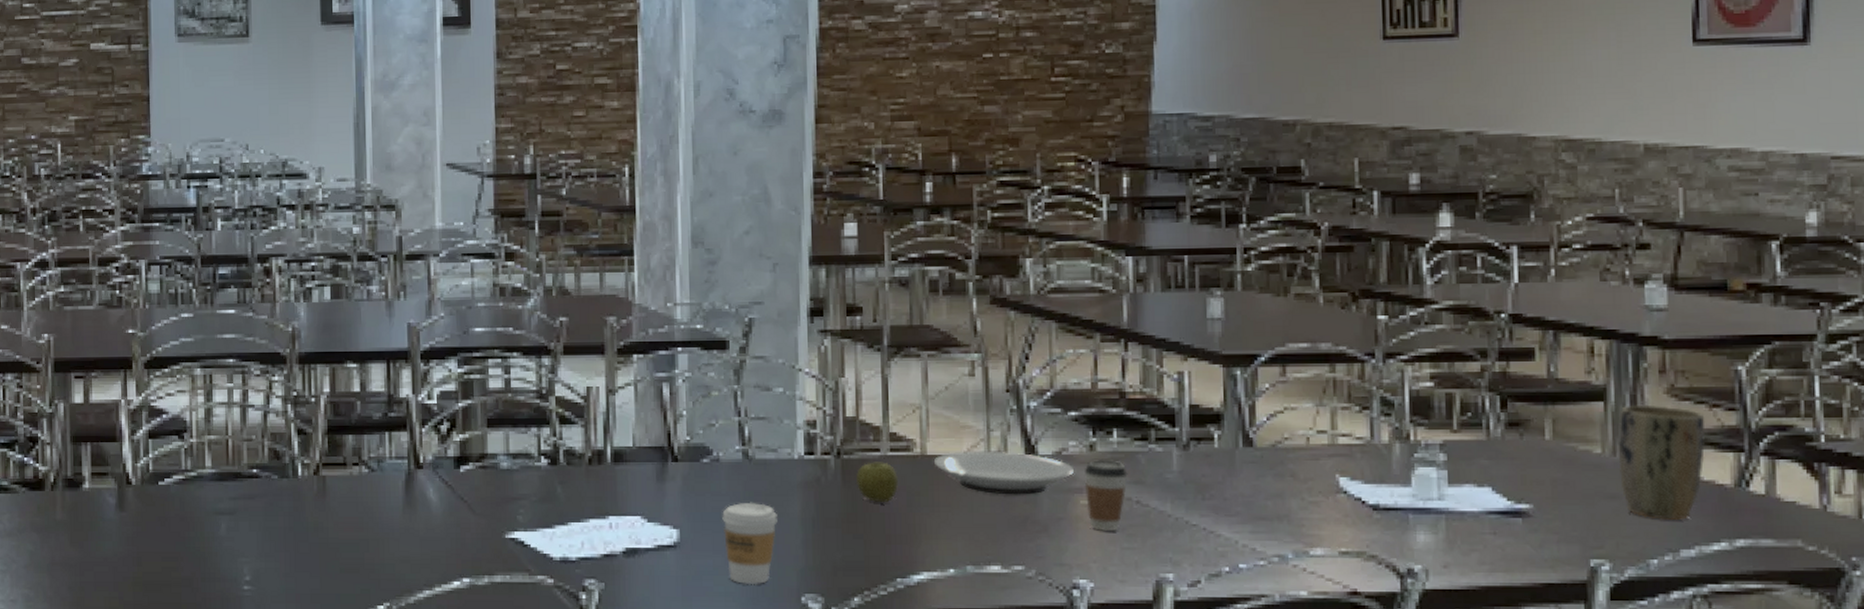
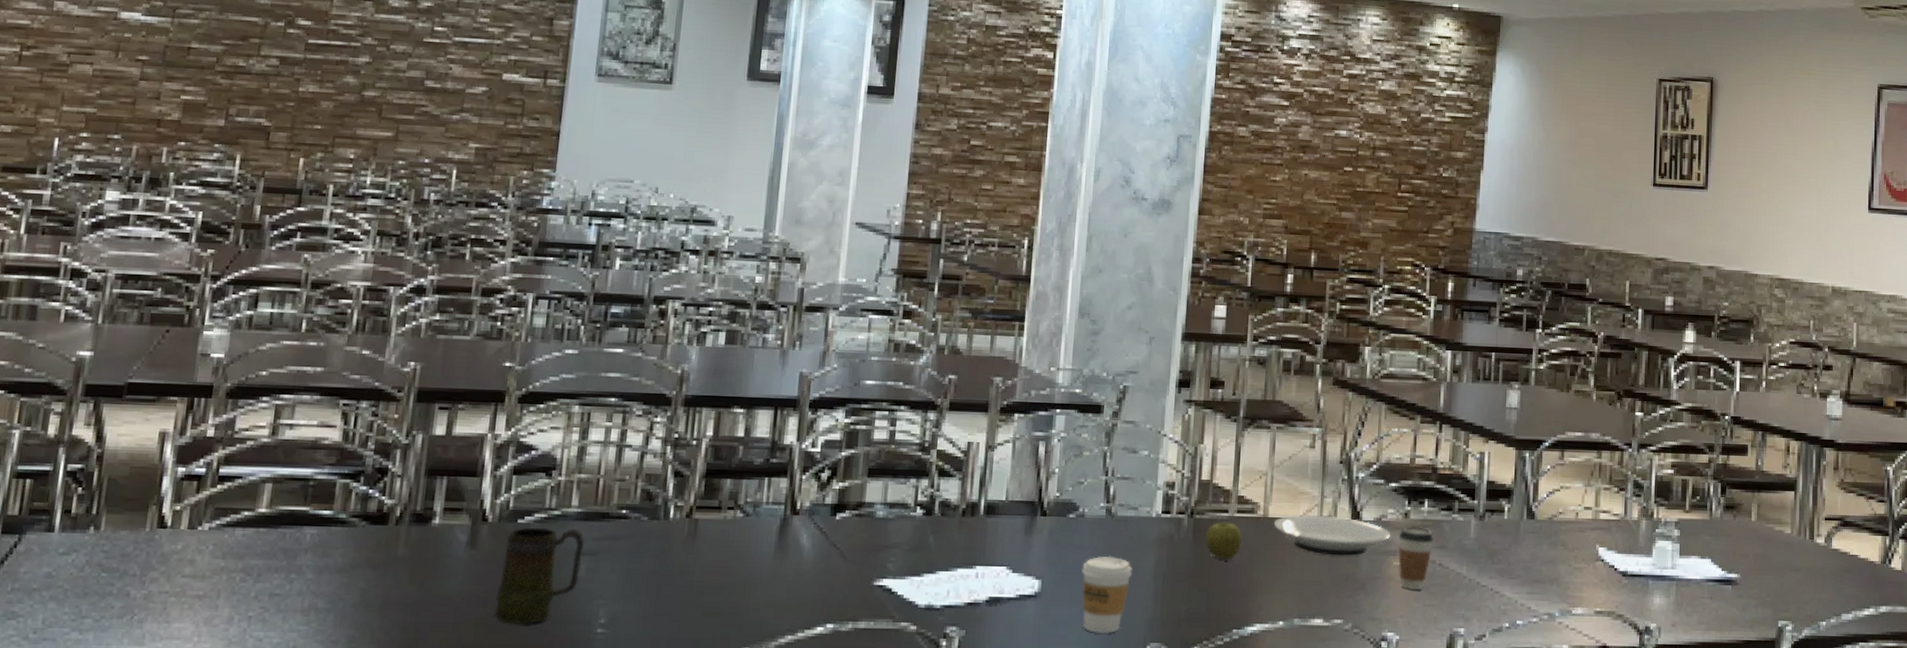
mug: none [148,489,222,582] -> present [494,527,585,624]
plant pot: present [1617,404,1706,520] -> none [1802,495,1864,589]

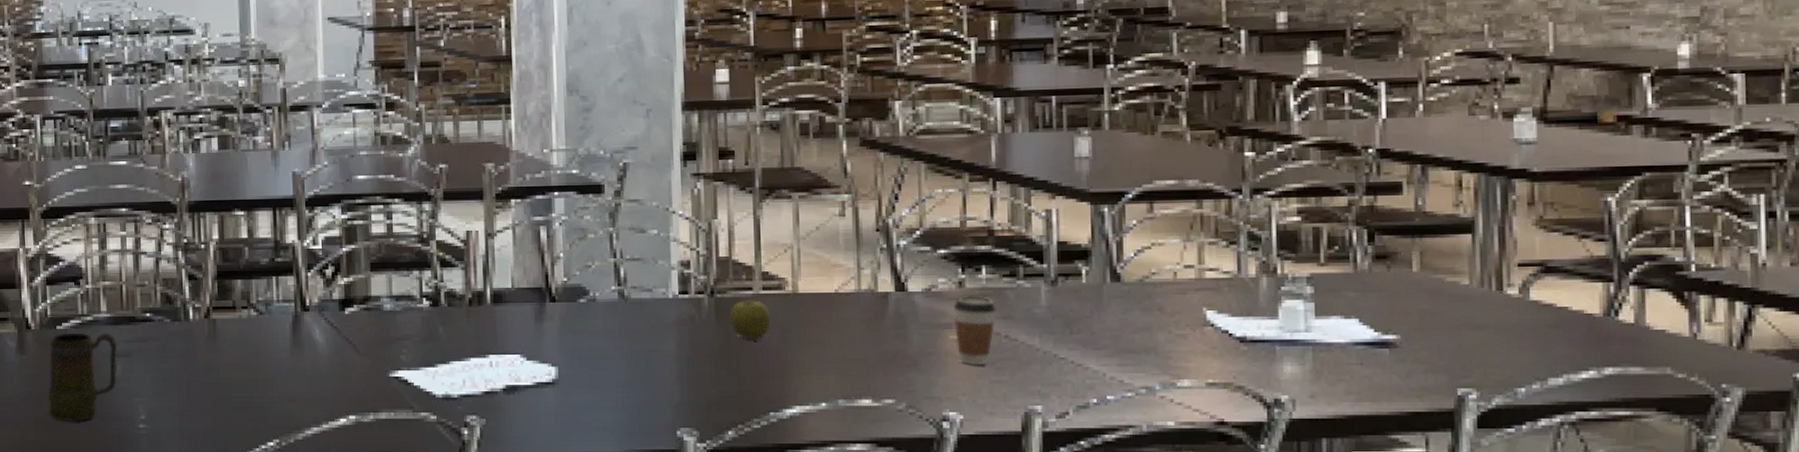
coffee cup: present [1081,556,1132,634] -> none [599,340,653,420]
plate: present [1273,514,1390,556] -> none [805,288,943,331]

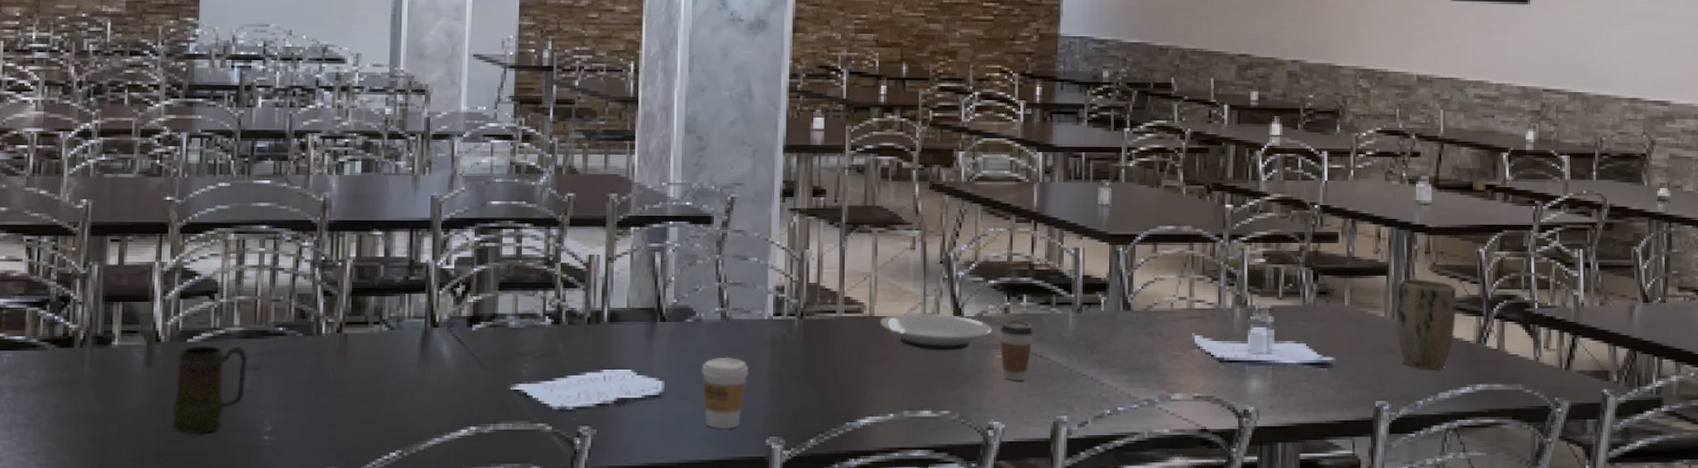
coffee cup: none [599,340,653,420] -> present [702,357,748,430]
apple: present [730,300,771,340] -> none [816,322,851,358]
plate: none [805,288,943,331] -> present [879,313,992,351]
plant pot: none [1485,236,1575,349] -> present [1396,278,1457,369]

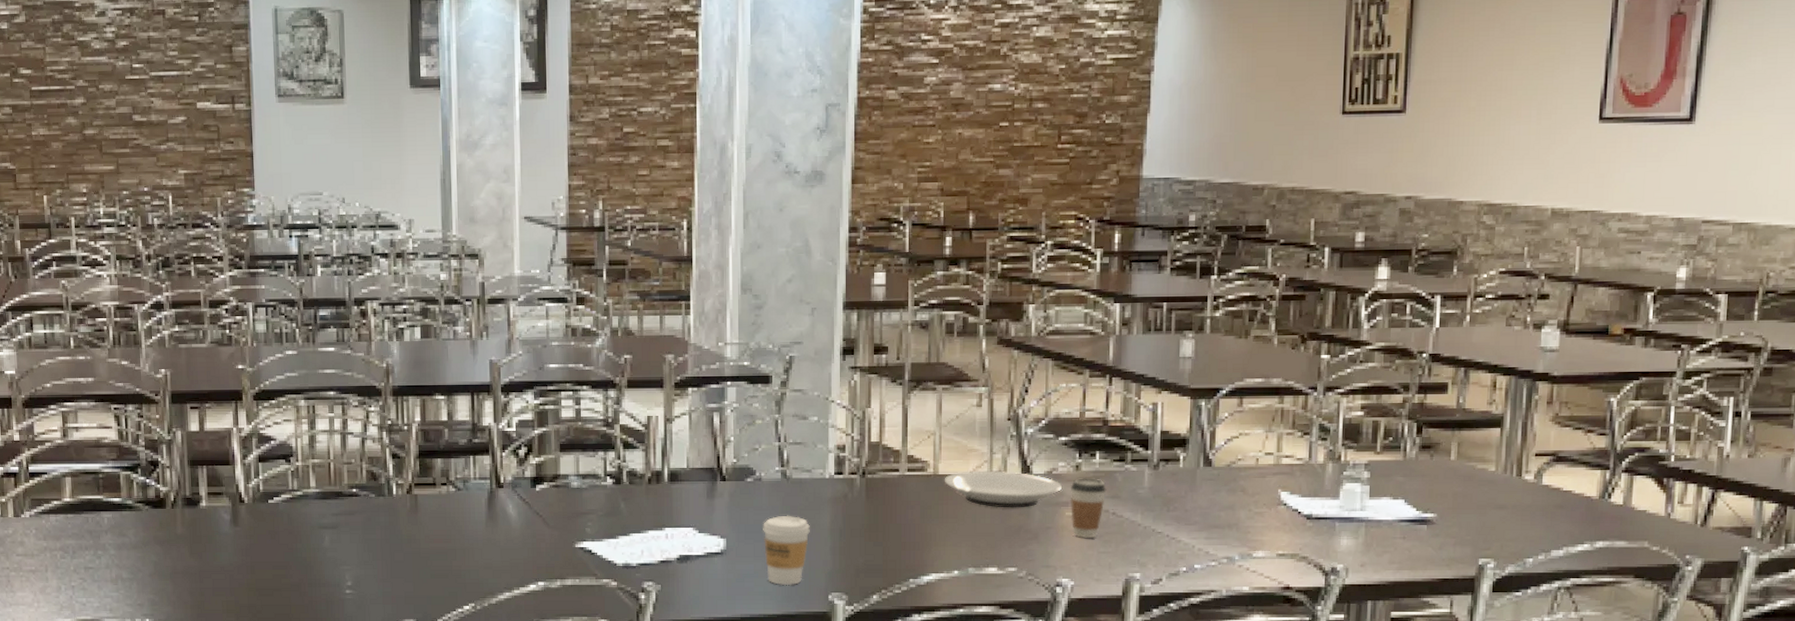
mug: present [172,345,248,433] -> none [260,506,326,587]
plant pot: present [1396,278,1457,369] -> none [1508,430,1581,526]

